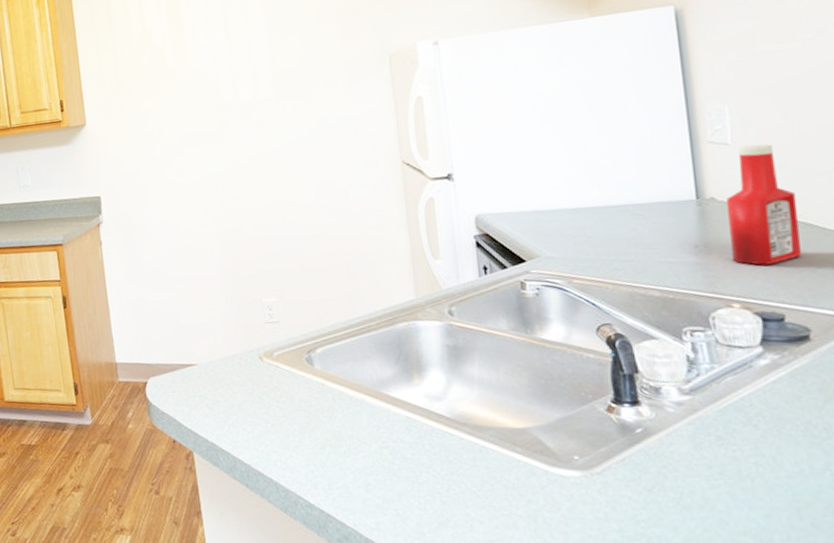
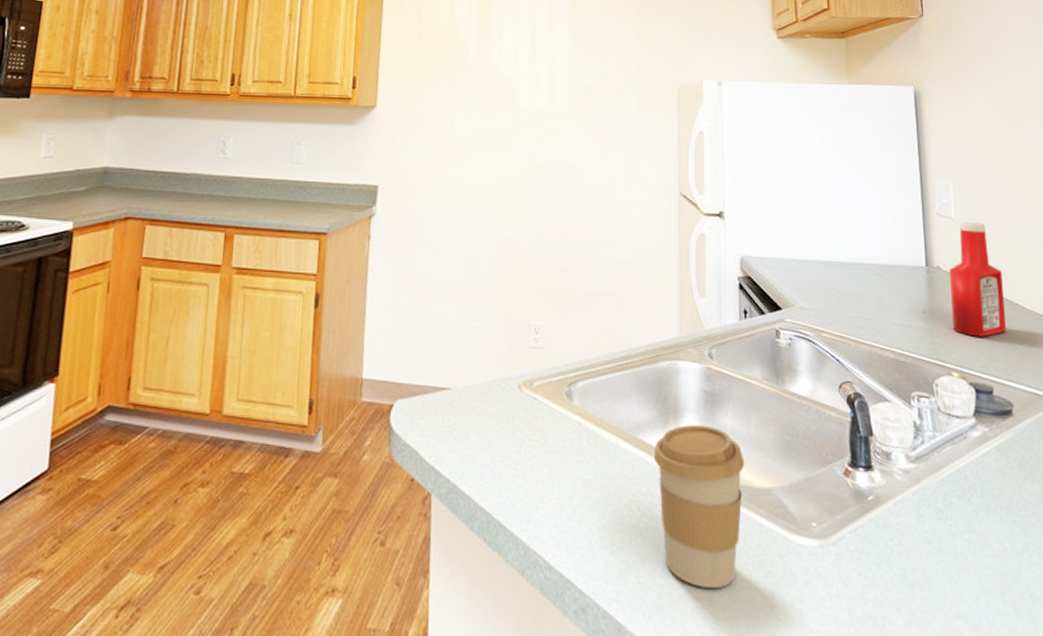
coffee cup: none [400,376,497,517] -> present [653,425,745,589]

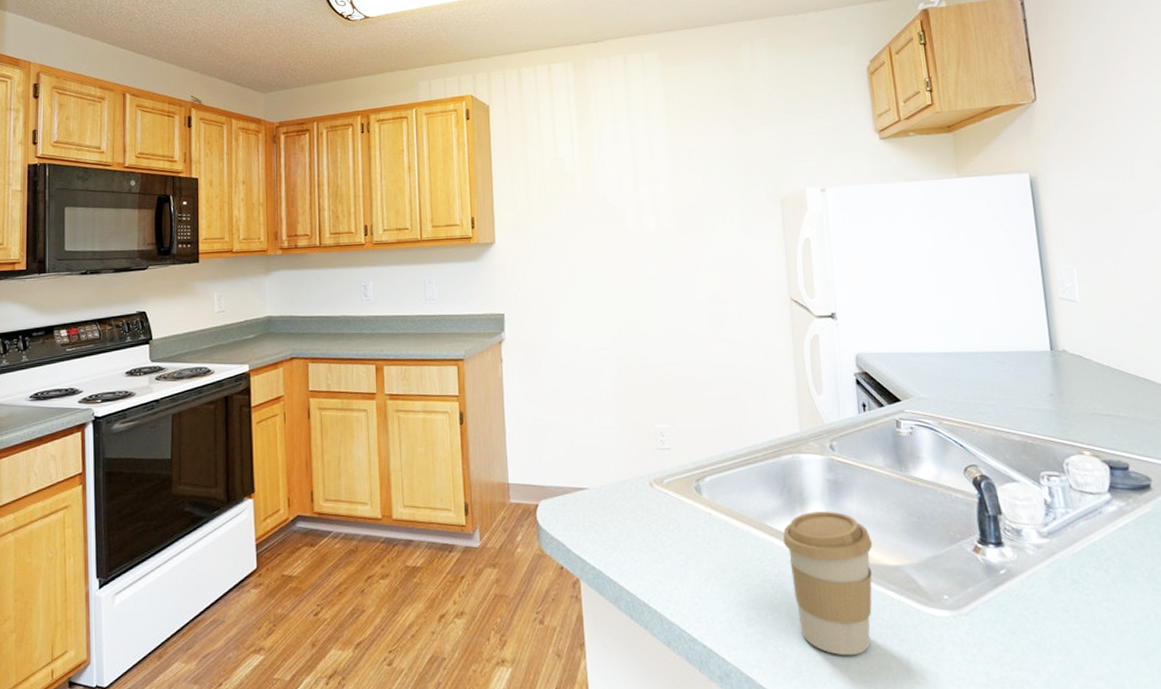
ketchup bottle: present [949,221,1006,337] -> none [1076,303,1141,416]

